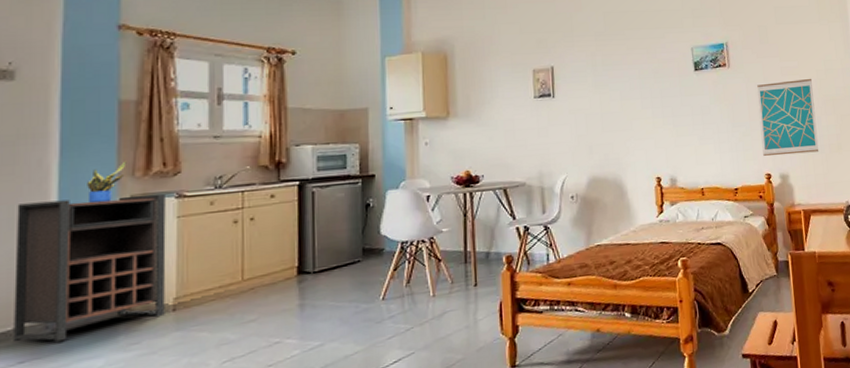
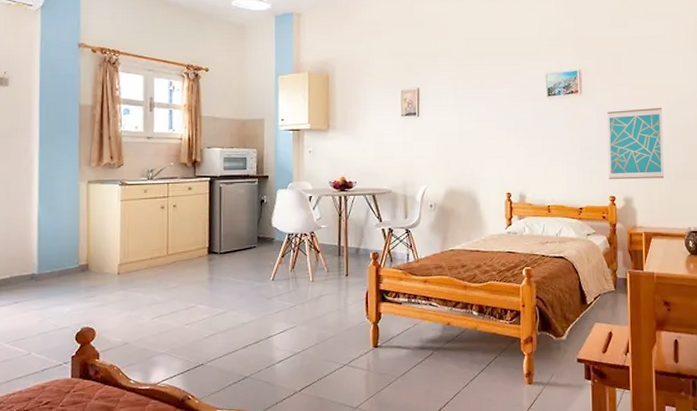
shelving unit: present [14,193,166,343] -> none [11,181,113,290]
potted plant: present [87,161,127,204] -> none [58,153,85,186]

